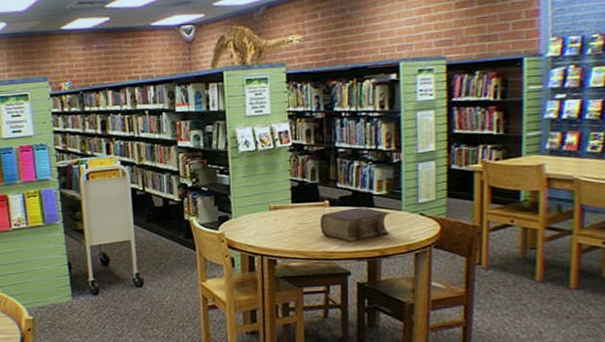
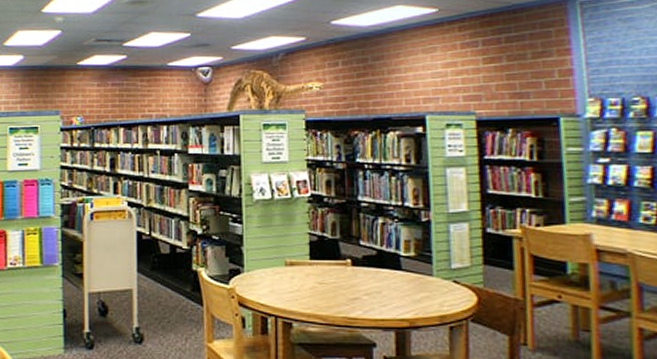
bible: present [320,207,390,243] -> none [341,269,419,310]

